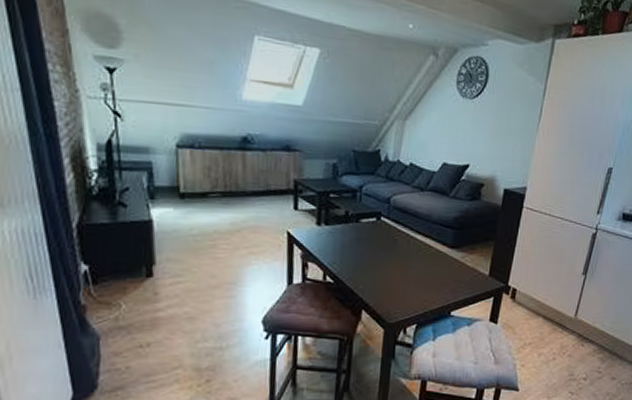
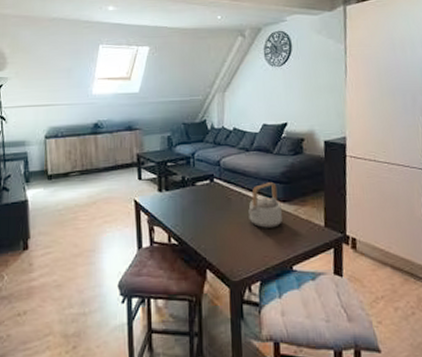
teapot: none [413,226,449,273] -> present [248,182,282,228]

